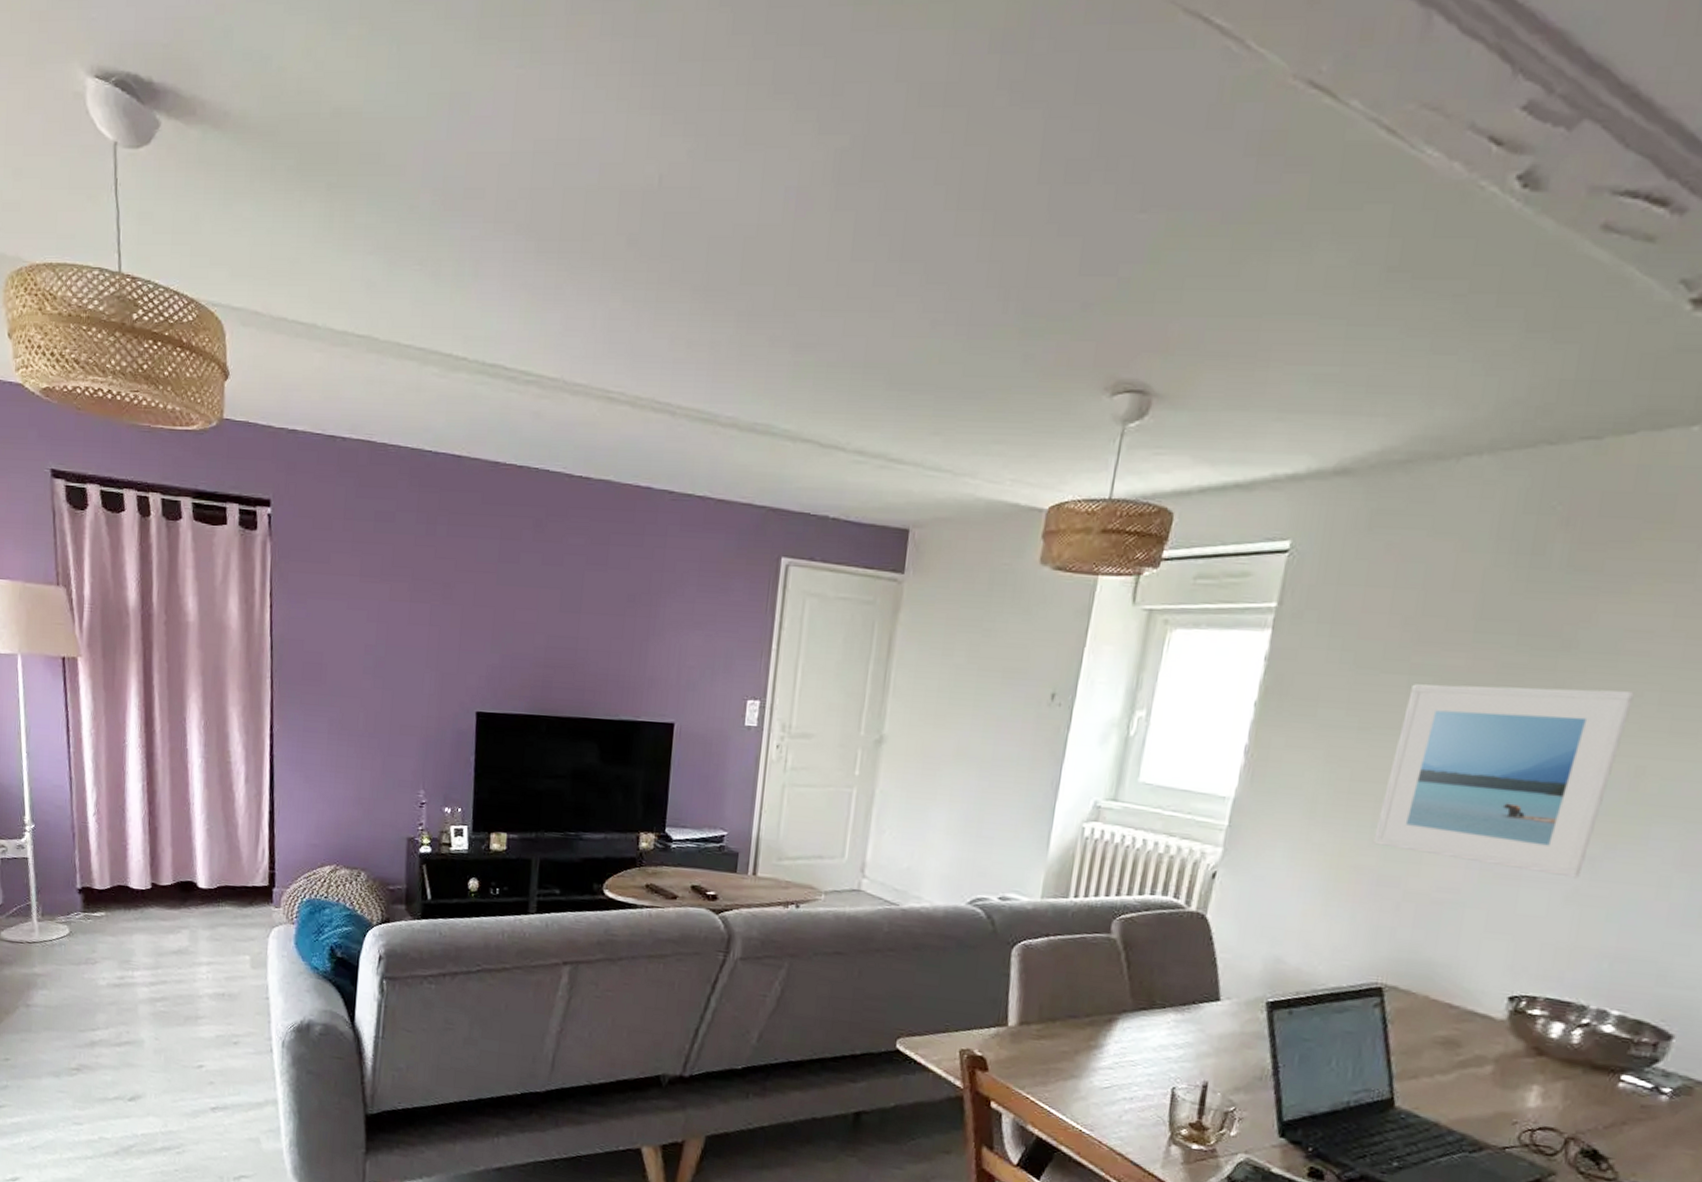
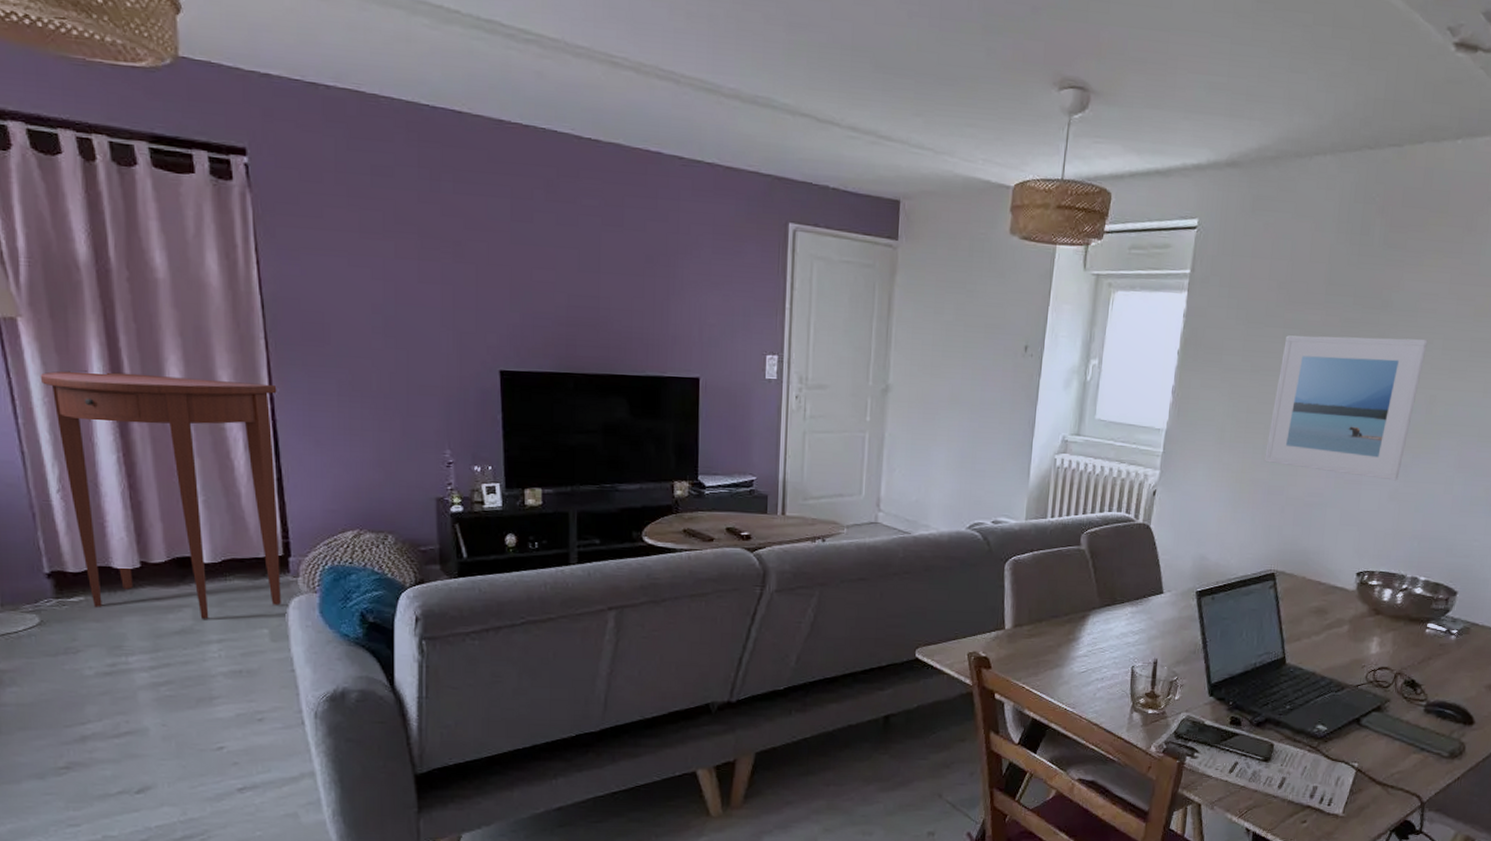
console table: none [90,705,277,942] -> present [40,370,281,619]

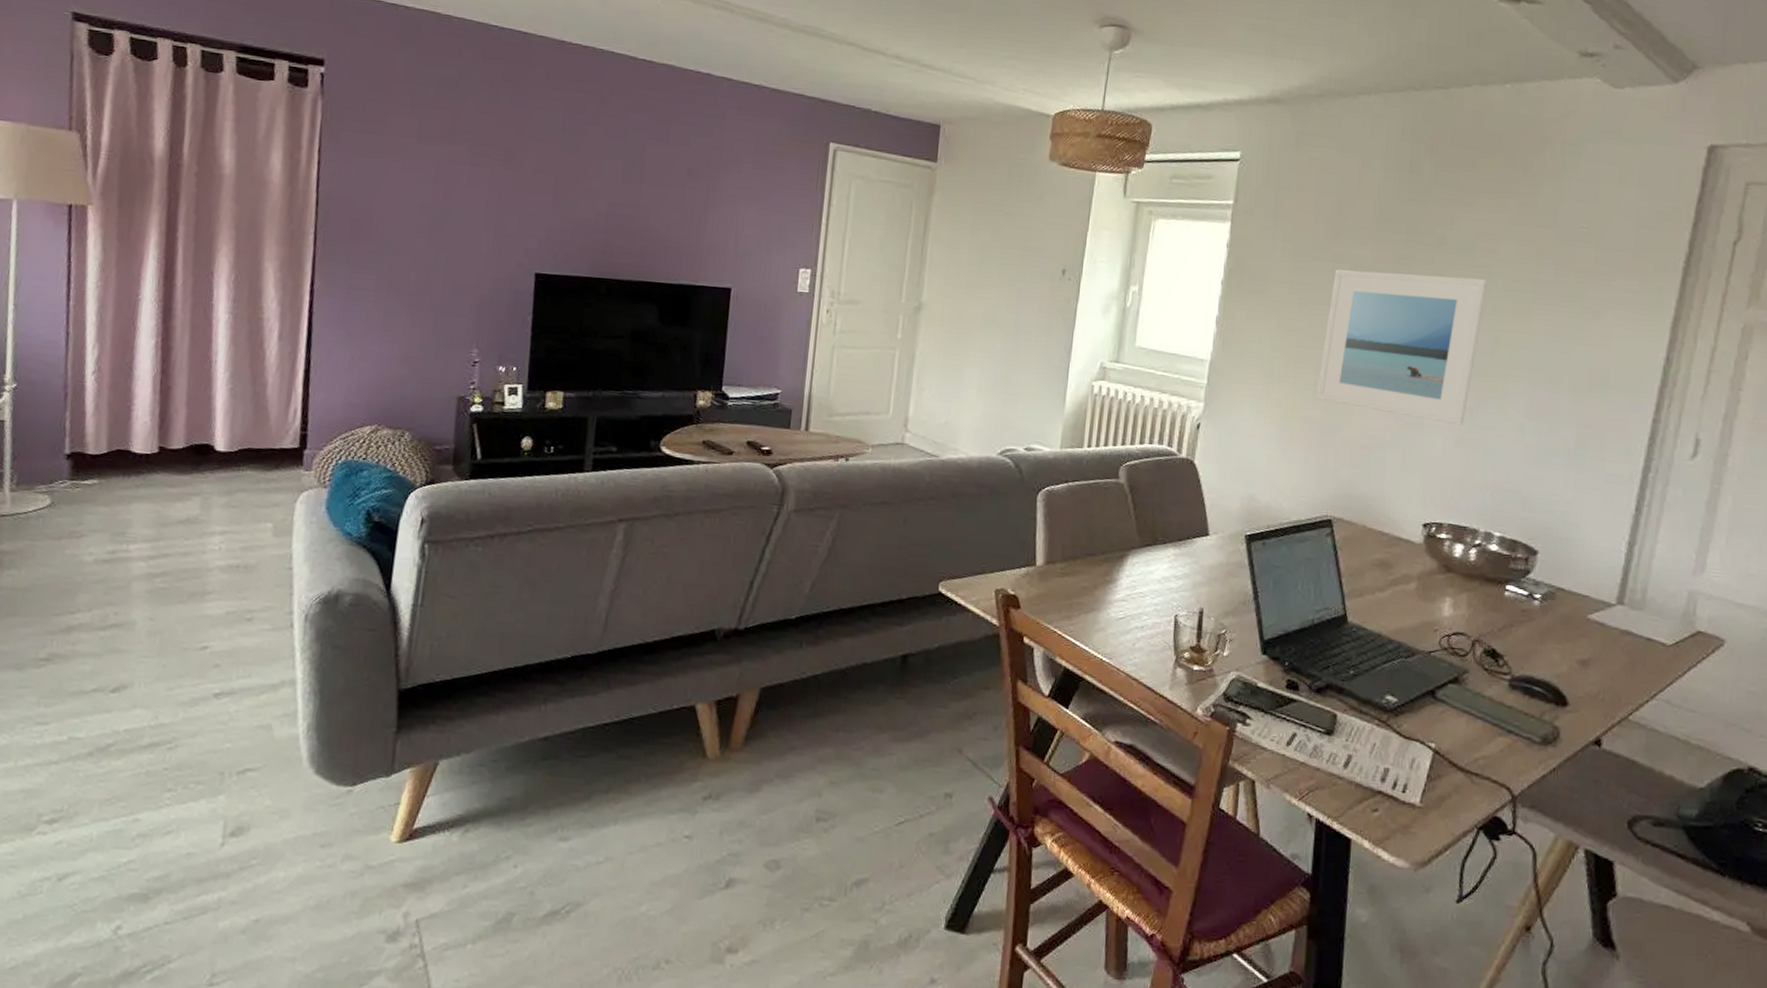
console table: present [40,370,281,619] -> none [98,257,319,509]

